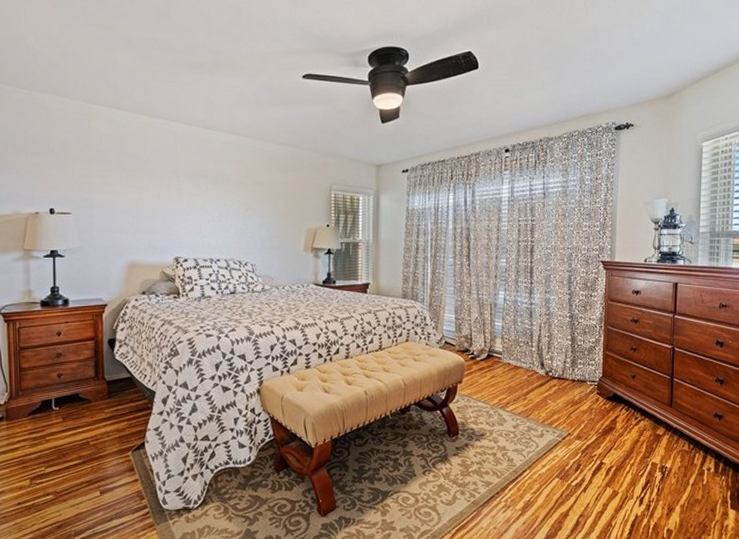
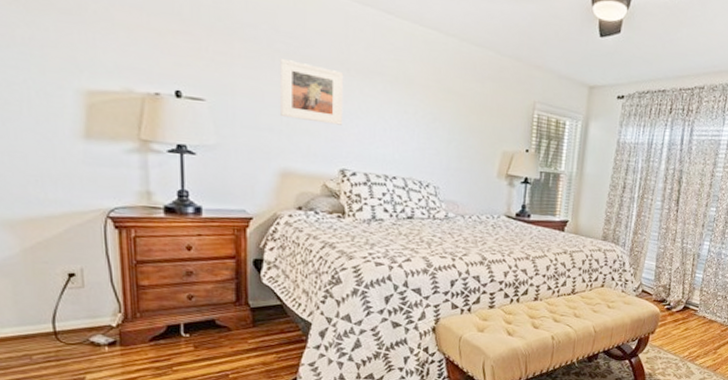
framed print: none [126,174,176,221] -> present [280,58,344,125]

